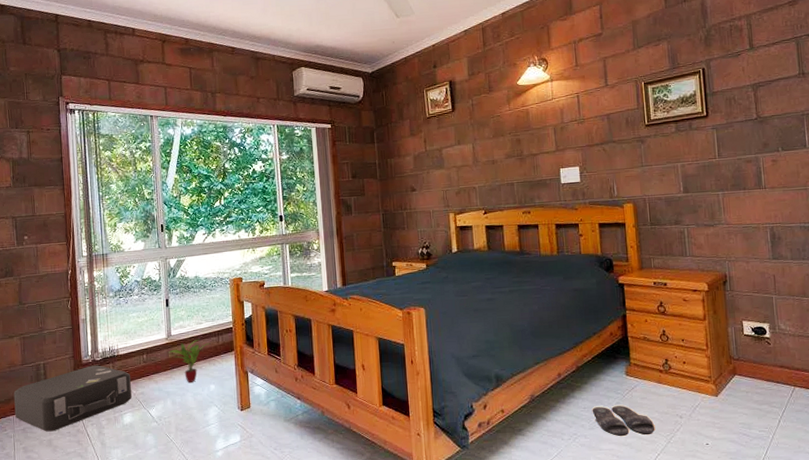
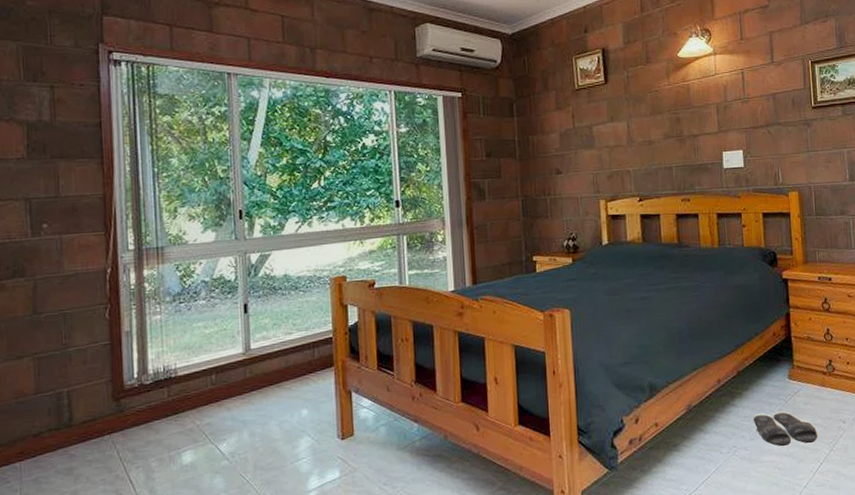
suitcase: present [13,365,132,432] -> none [21,390,194,481]
potted plant: present [168,338,211,383] -> none [245,352,303,408]

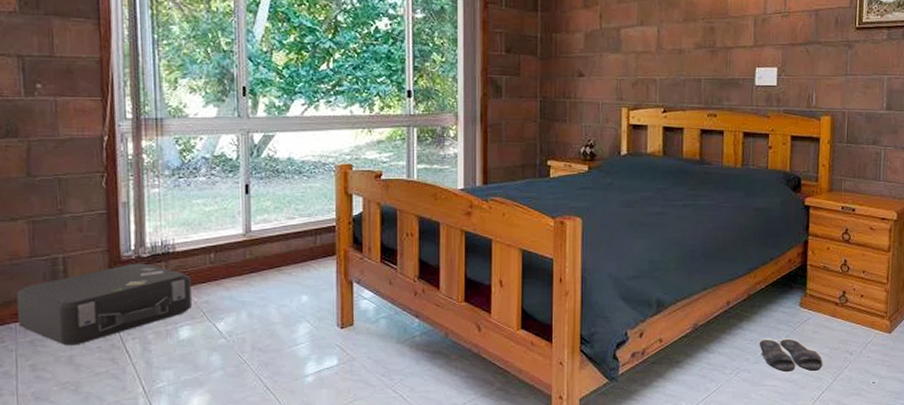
suitcase: none [21,390,194,481] -> present [16,263,192,346]

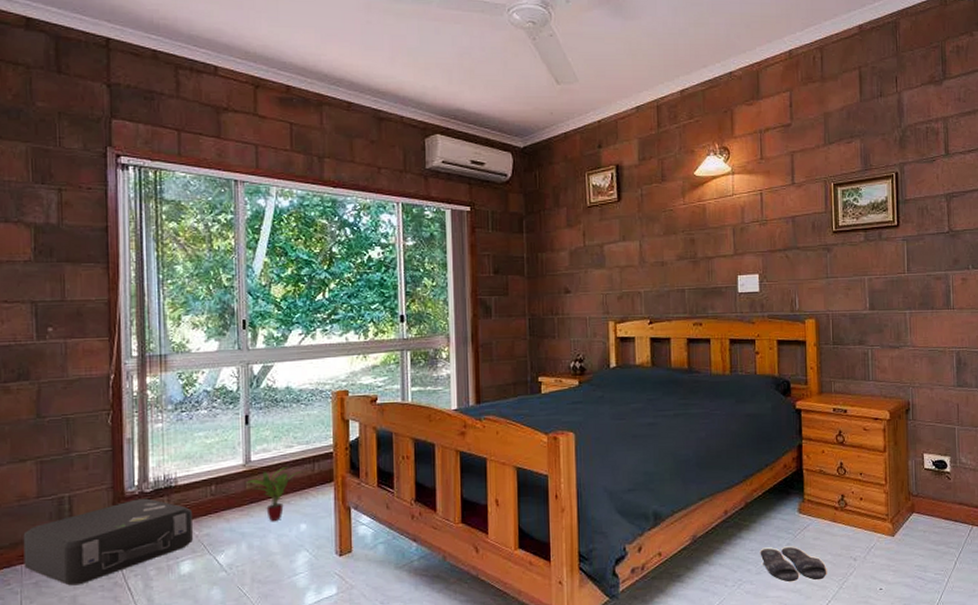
potted plant: none [245,237,305,291] -> present [245,465,303,521]

